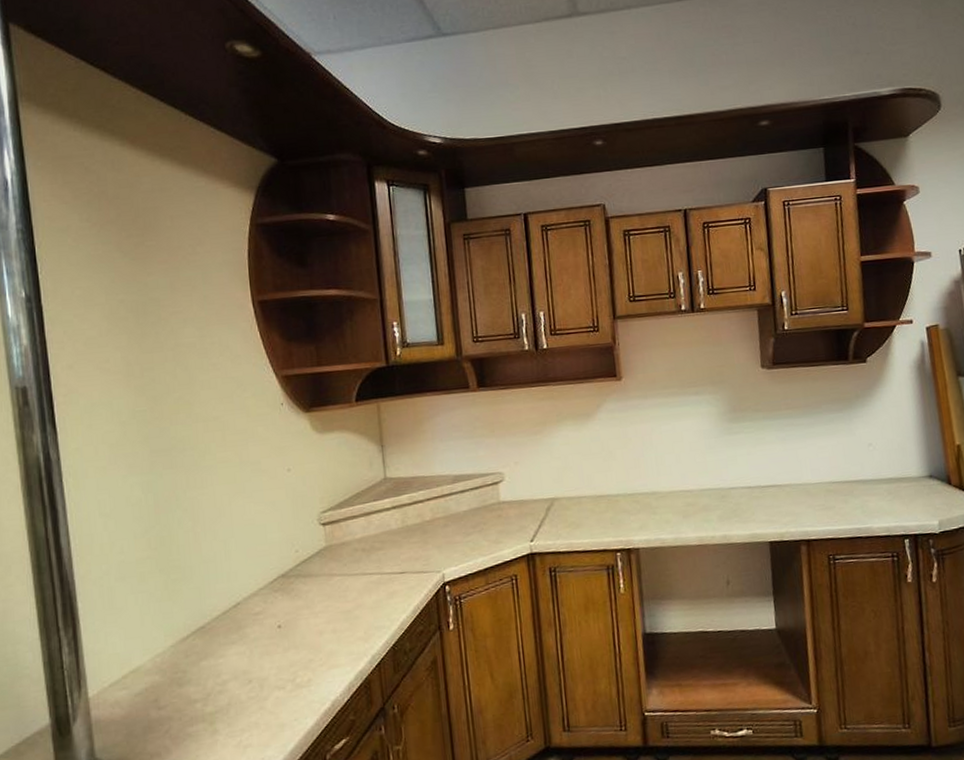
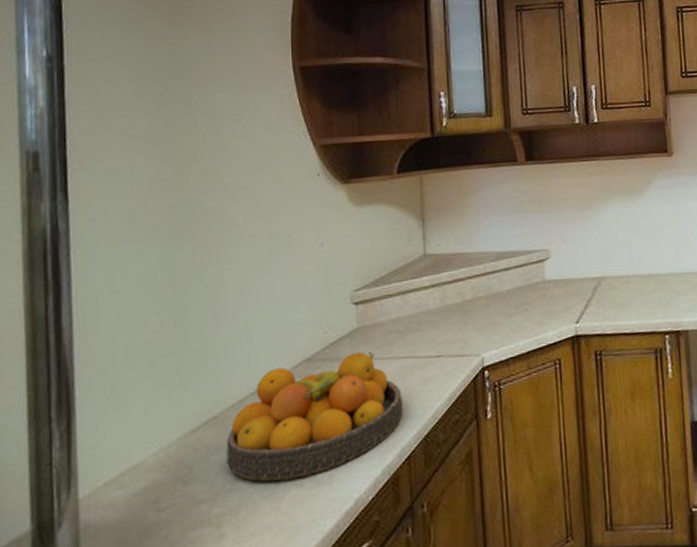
fruit bowl: none [214,568,372,685] -> present [227,351,403,482]

